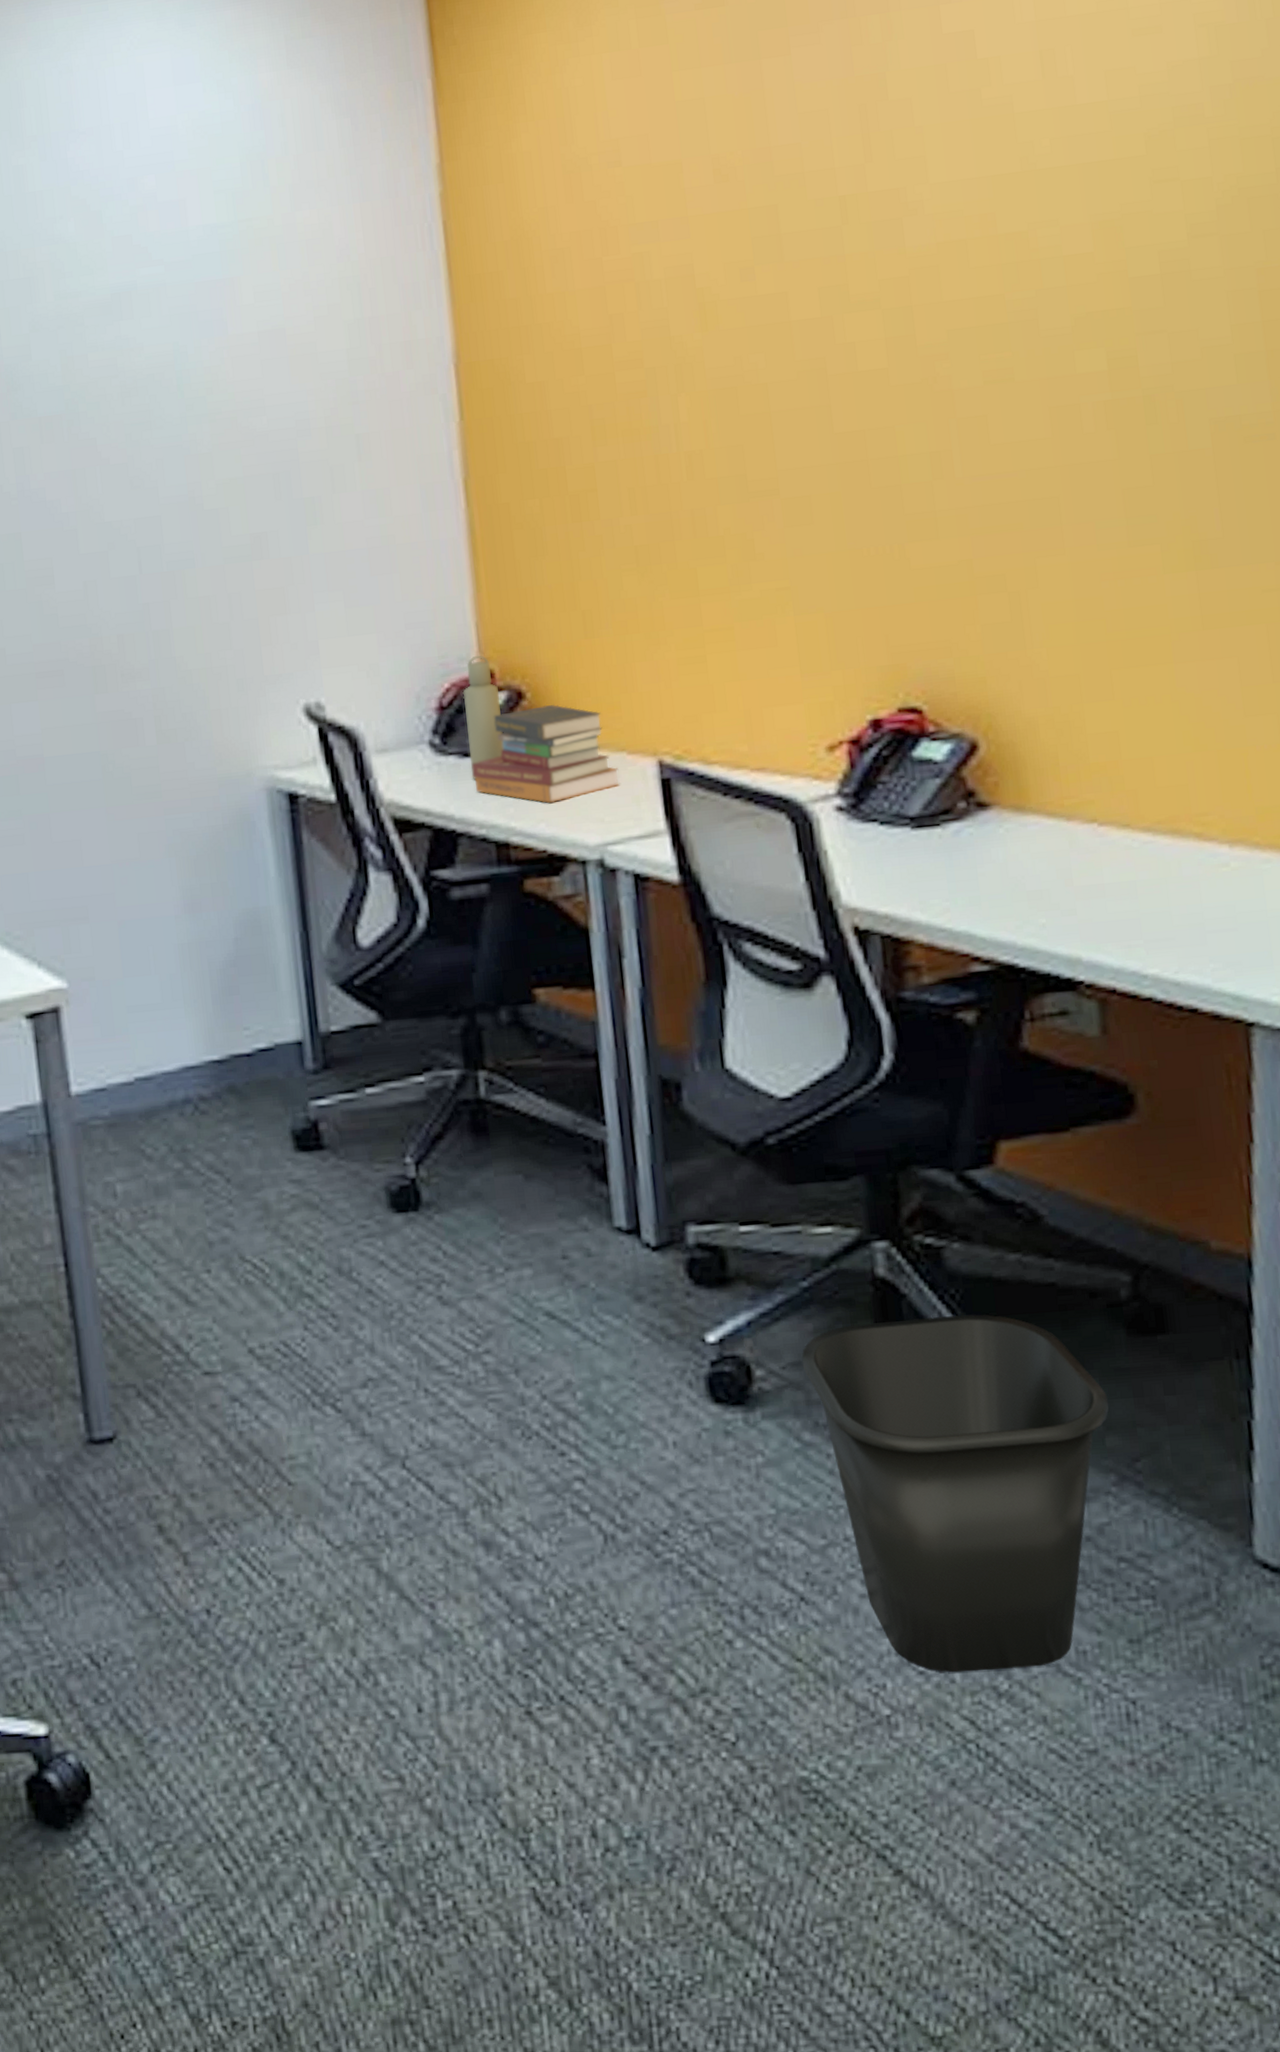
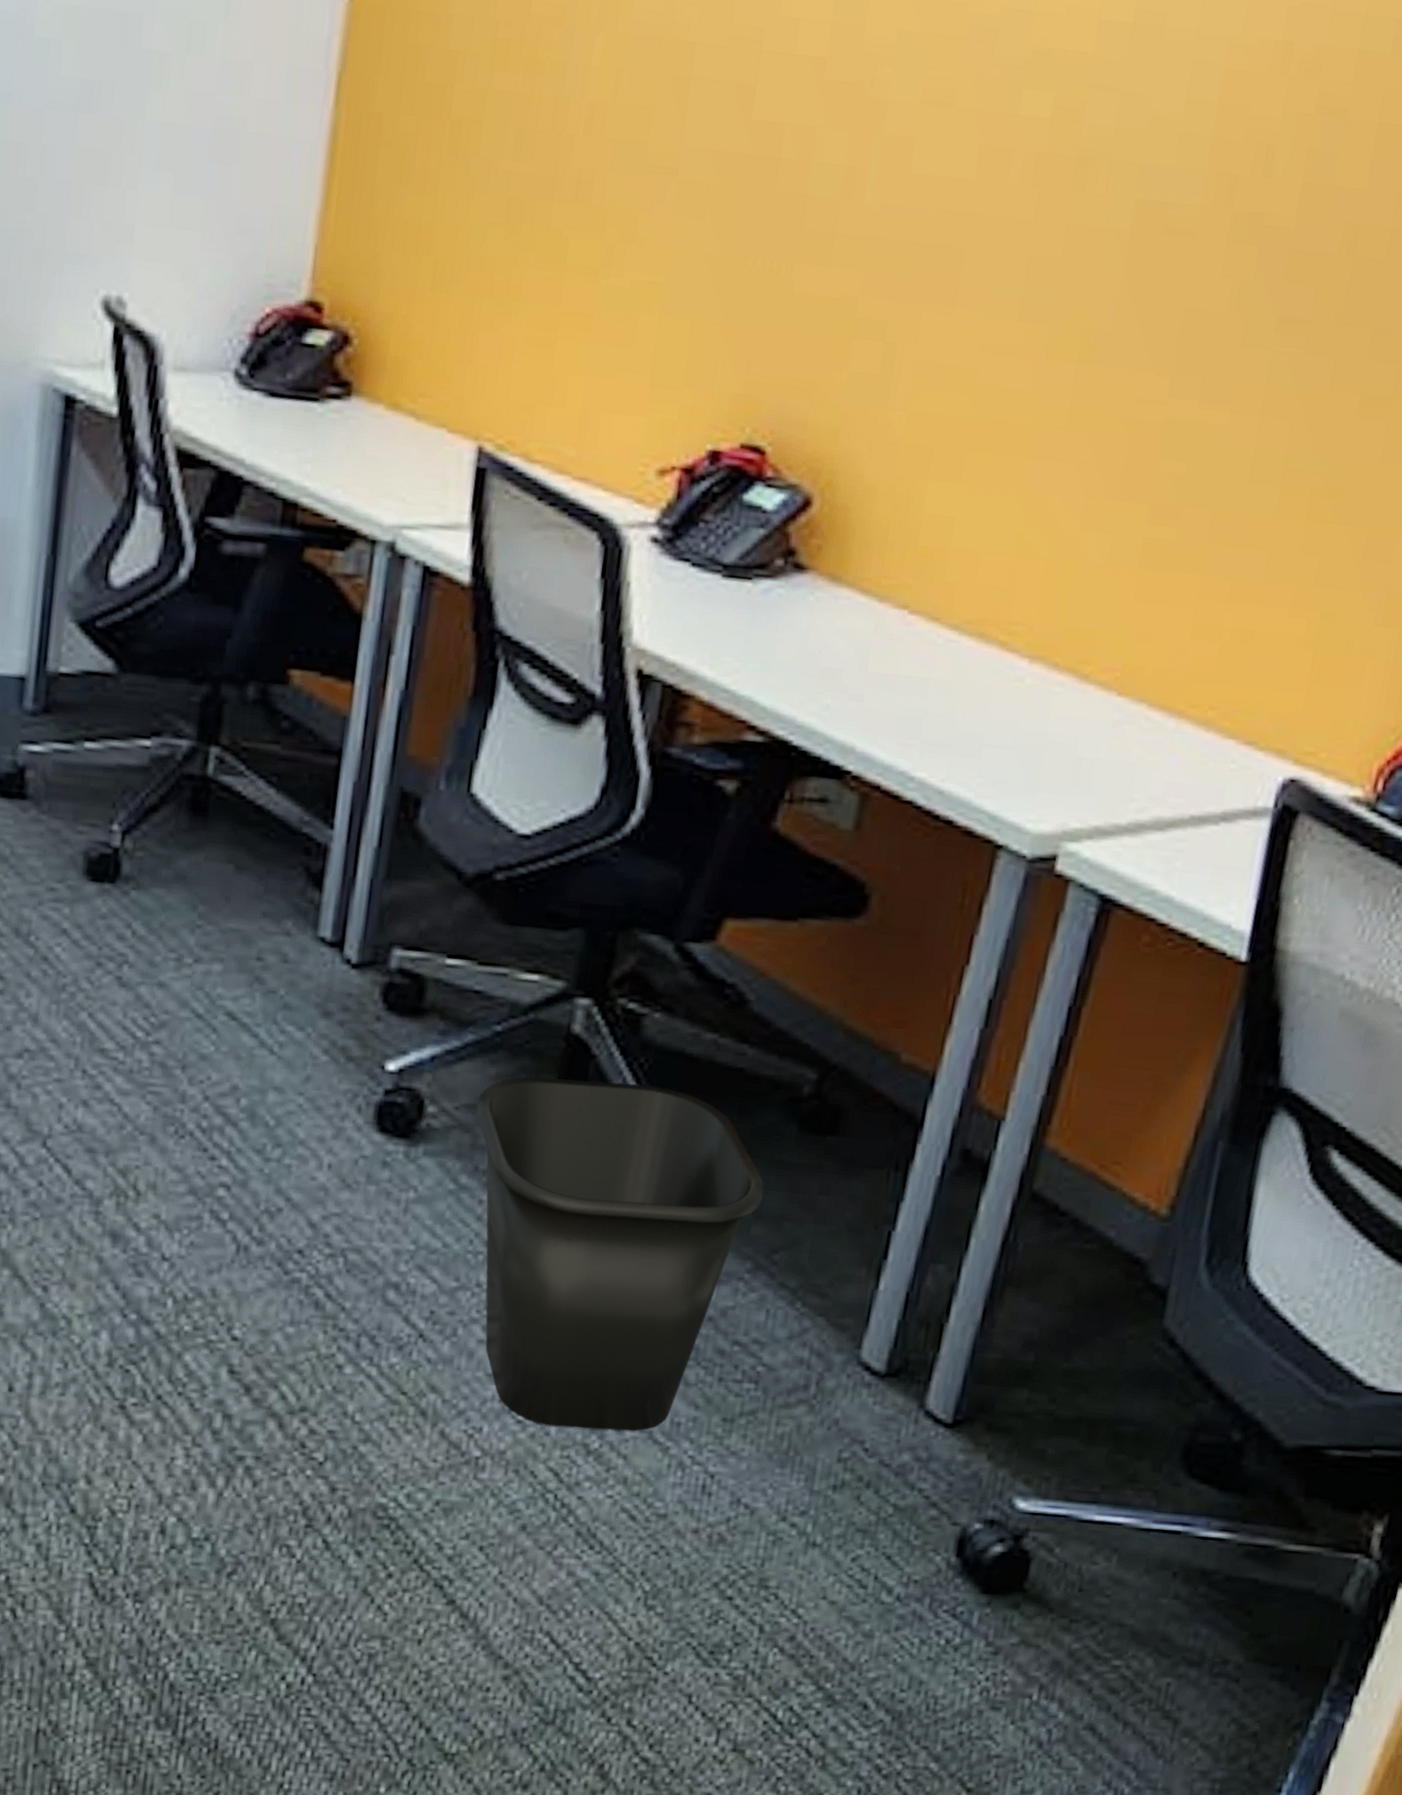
bottle: present [462,655,504,780] -> none [273,282,324,424]
books: present [471,704,619,803] -> none [274,356,434,469]

